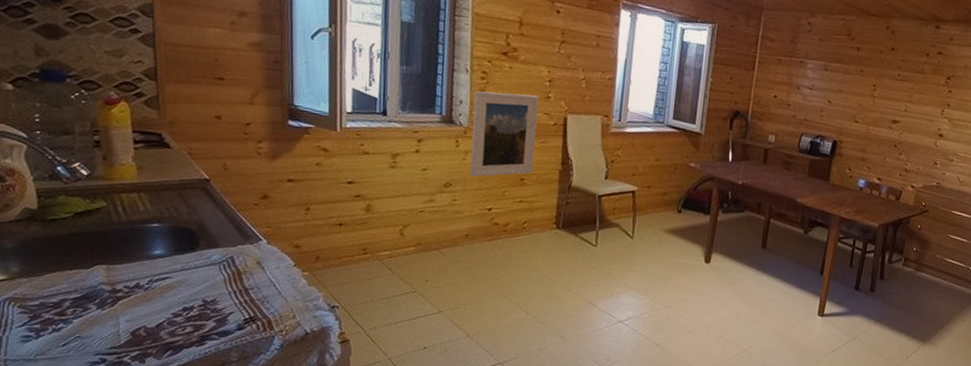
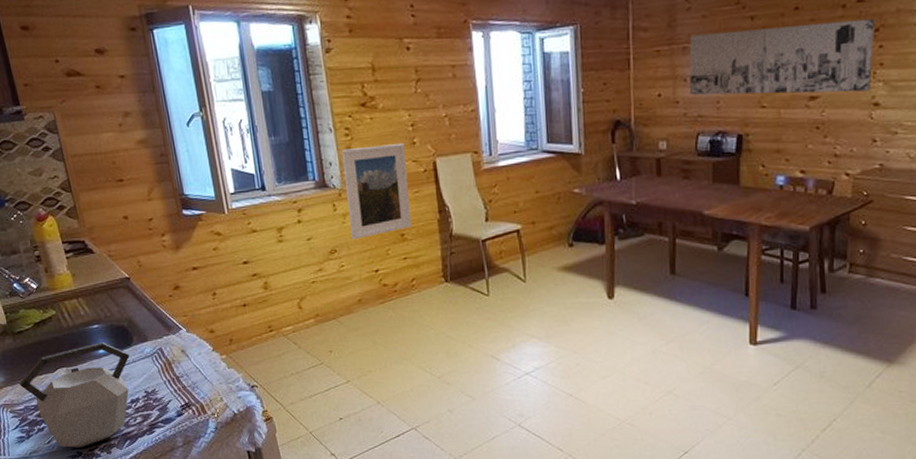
kettle: none [38,242,193,354] -> present [19,341,130,448]
wall art: none [800,52,949,124] -> present [689,18,876,95]

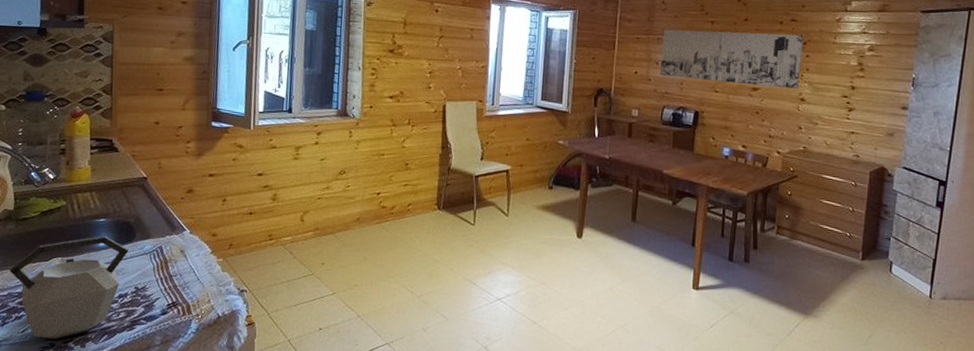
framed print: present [341,144,411,240] -> none [361,85,420,165]

